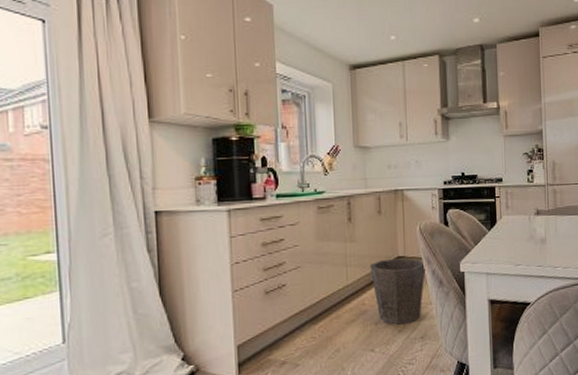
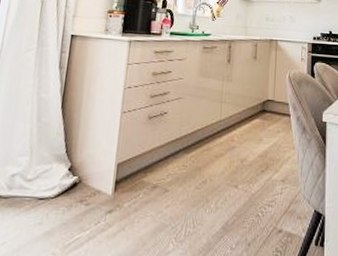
waste bin: present [369,258,426,325] -> none [241,101,292,165]

